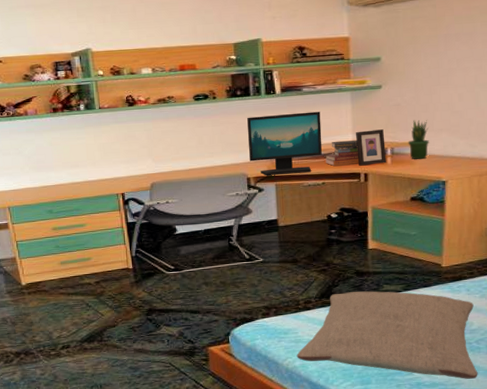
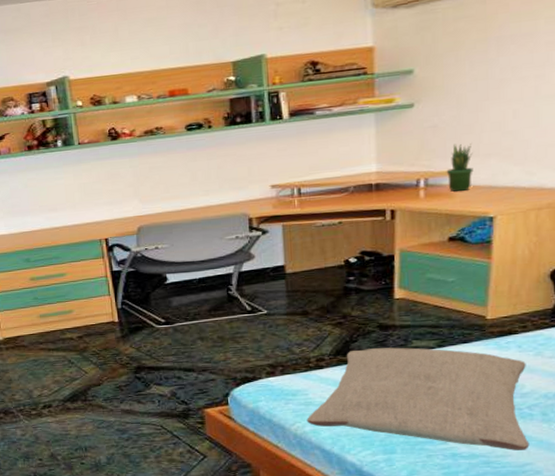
computer monitor: present [247,111,322,175] -> none [249,138,339,215]
books: present [325,140,360,167] -> none [343,170,385,203]
picture frame: present [356,129,386,166] -> none [381,157,418,201]

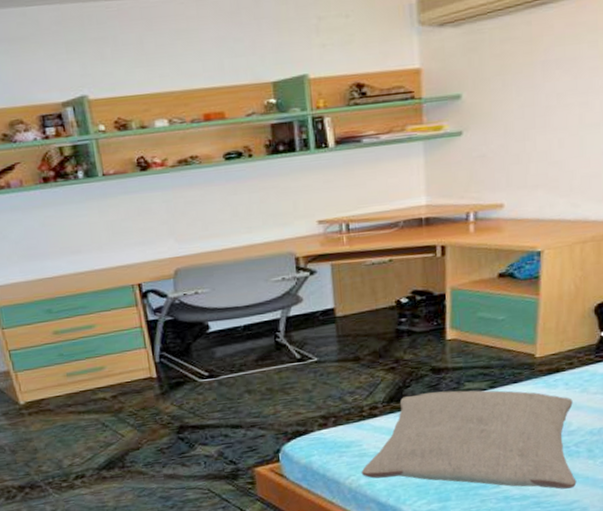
planter: present [446,143,473,192] -> none [495,174,521,225]

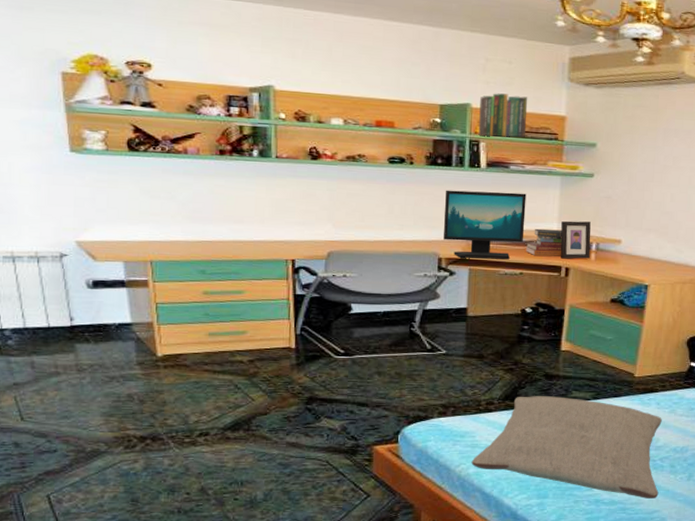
computer monitor: none [293,168,389,254] -> present [444,190,527,259]
books: none [317,54,375,111] -> present [478,93,528,138]
books: none [392,203,435,239] -> present [526,228,562,256]
picture frame: none [430,188,468,237] -> present [560,220,591,259]

